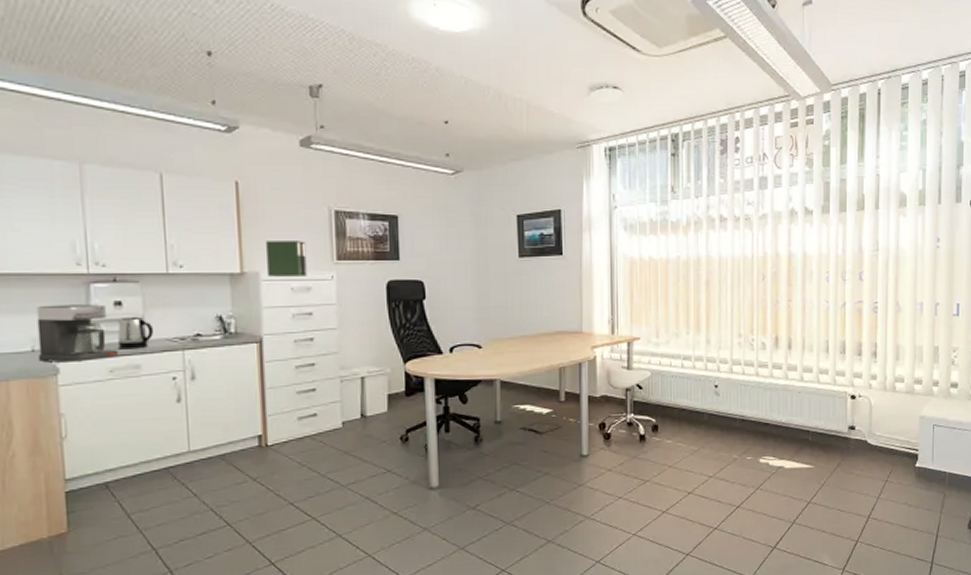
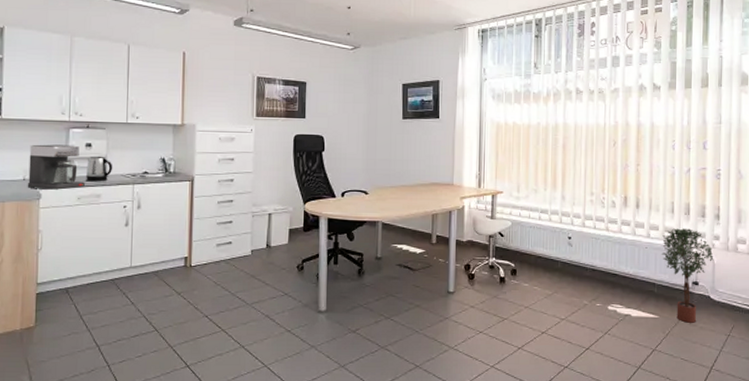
binder: present [266,241,307,277] -> none [202,100,233,129]
potted tree: none [816,369,871,471] -> present [662,228,714,323]

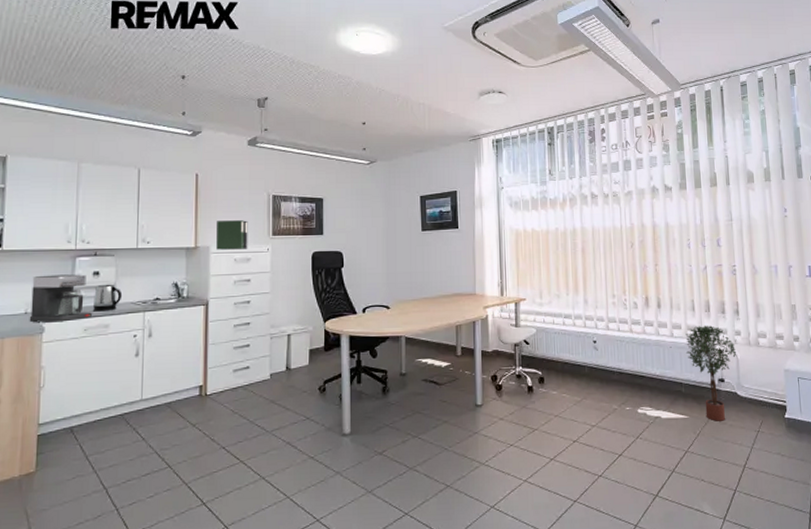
binder: none [202,100,233,129] -> present [216,220,248,250]

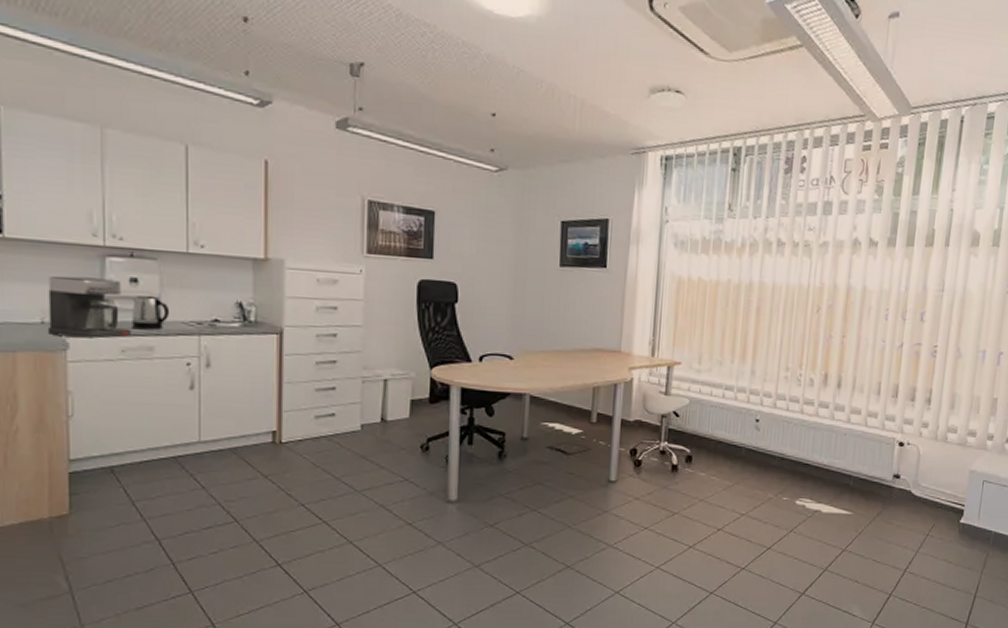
binder: present [216,220,248,250] -> none [293,227,335,268]
potted tree: present [685,325,737,421] -> none [862,413,920,521]

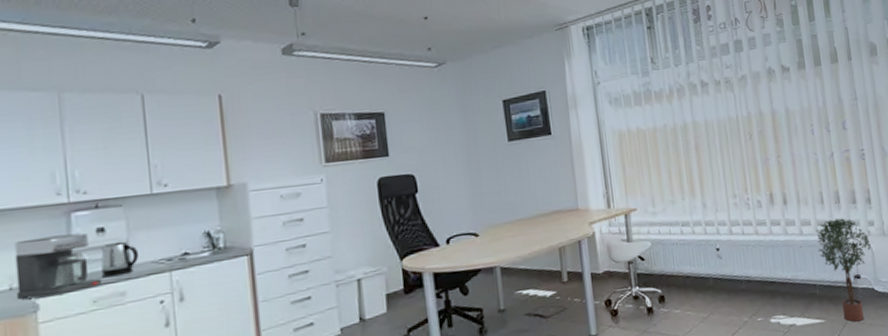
potted tree: none [862,413,920,521] -> present [815,218,872,322]

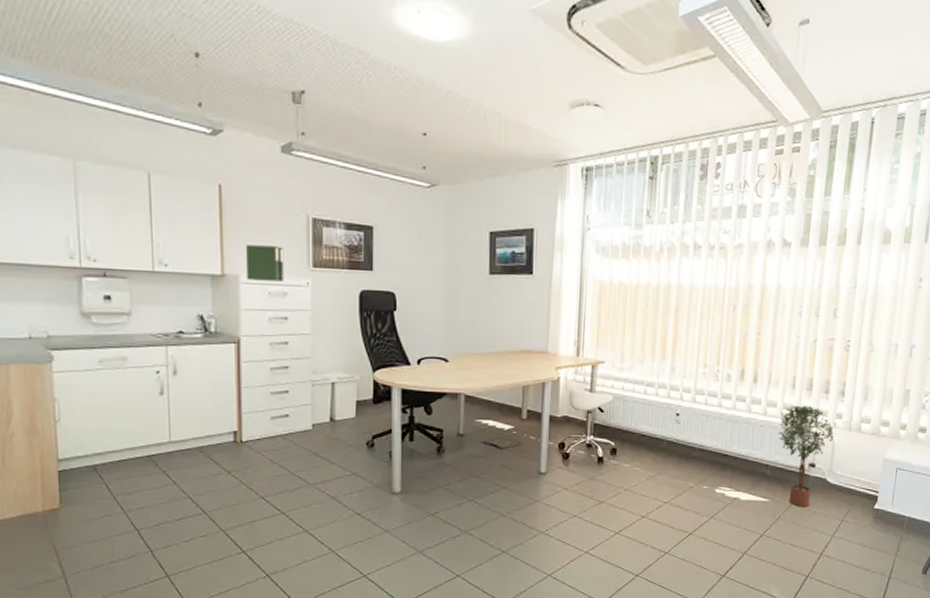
coffee maker: present [14,233,101,299] -> none [33,295,106,351]
kettle: present [100,241,140,278] -> none [106,310,140,342]
binder: none [252,147,296,187] -> present [246,245,284,282]

